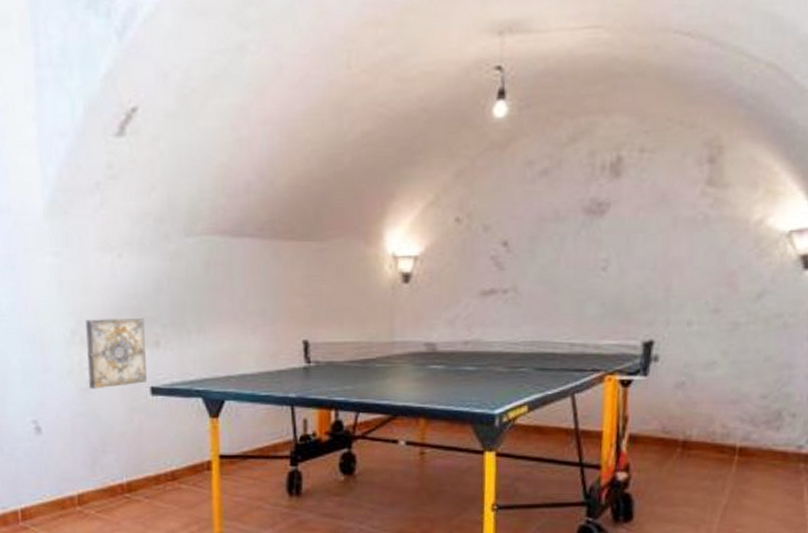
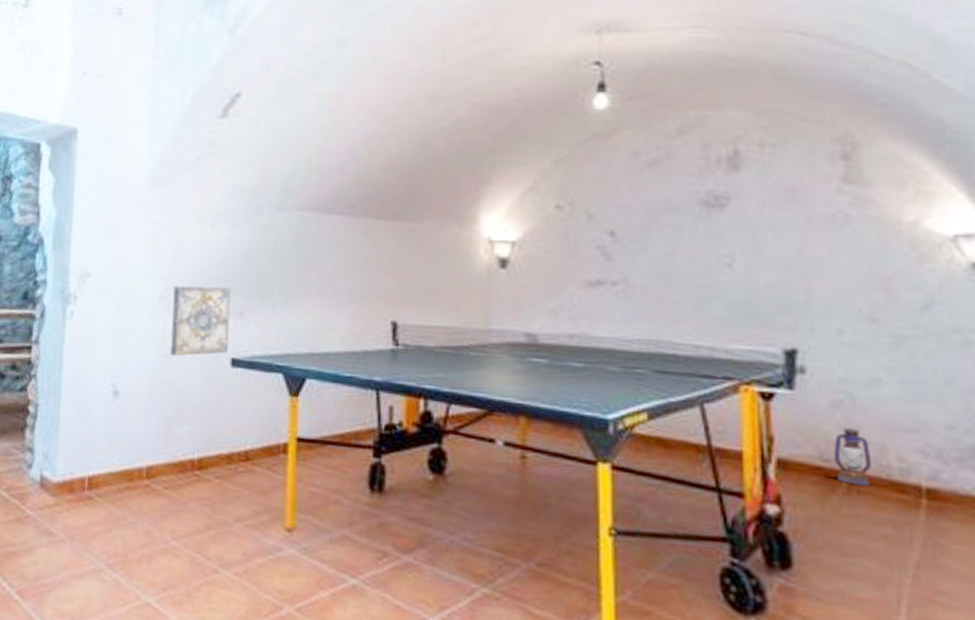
lantern: none [673,404,702,450] -> present [833,428,871,487]

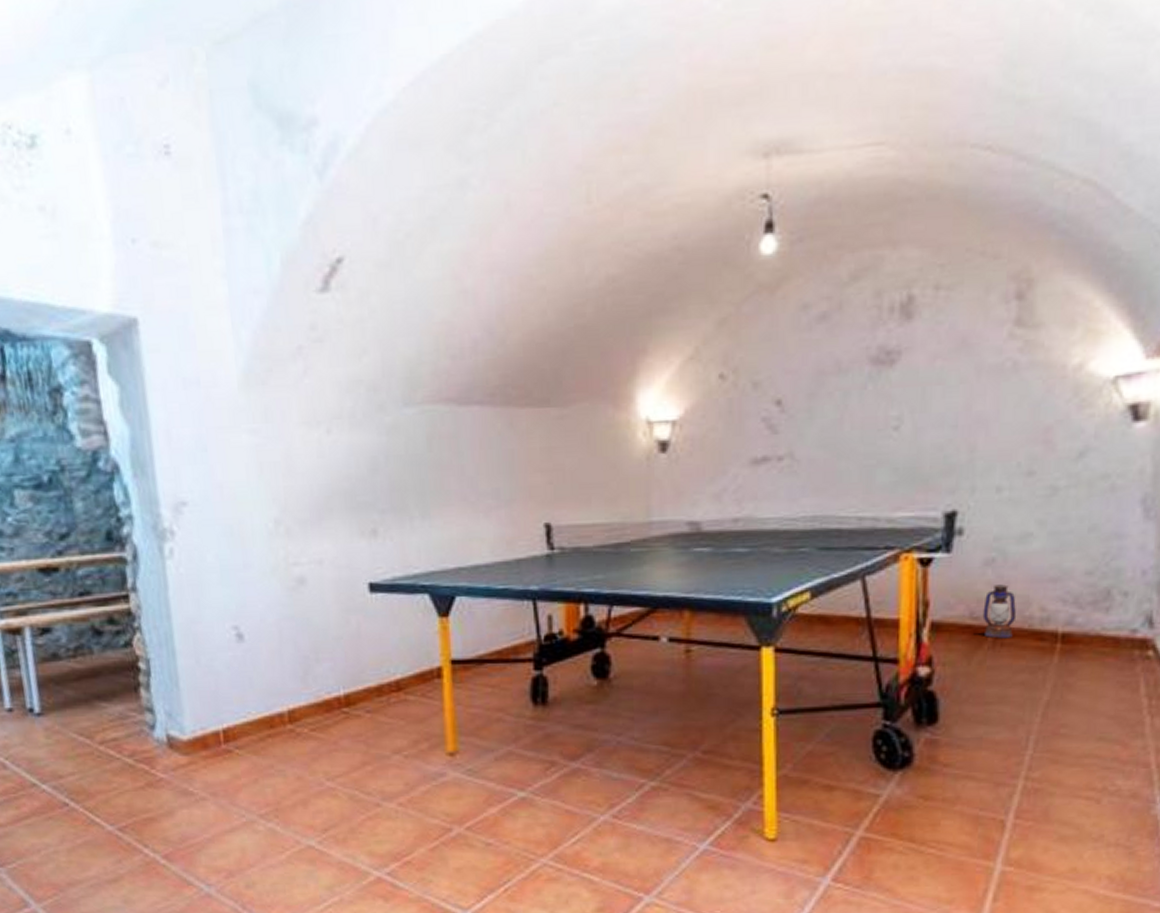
wall art: present [170,286,230,357] -> none [291,502,364,588]

